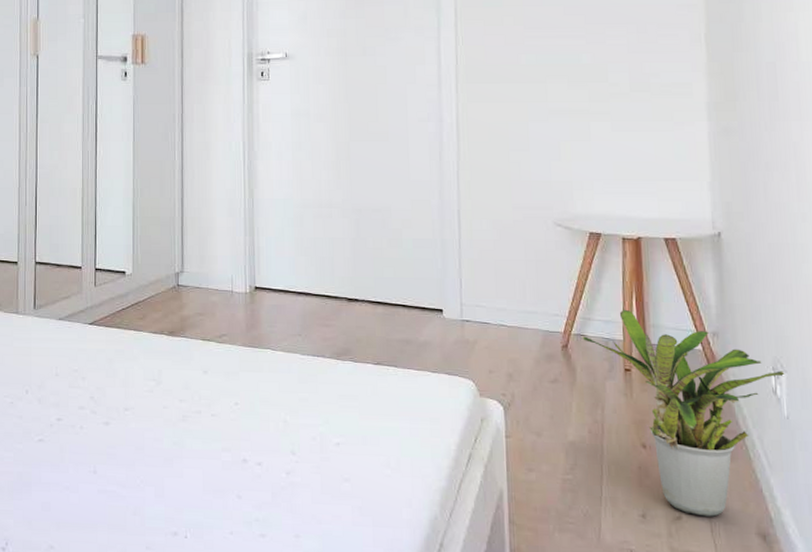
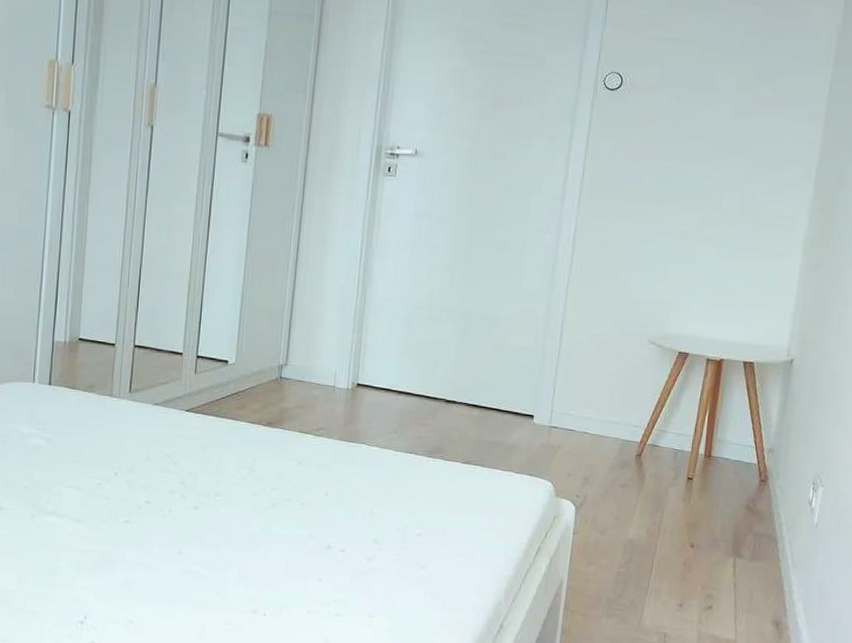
potted plant: present [582,309,785,517] -> none [655,424,822,607]

